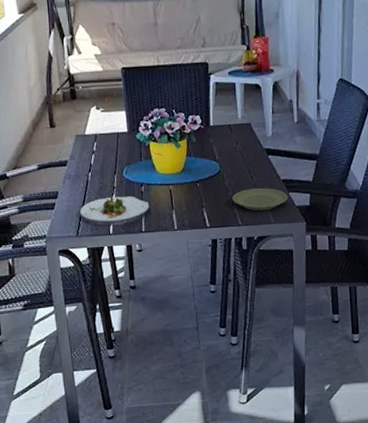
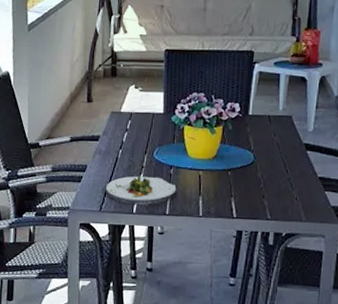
plate: present [232,188,288,211] -> none [263,183,324,207]

